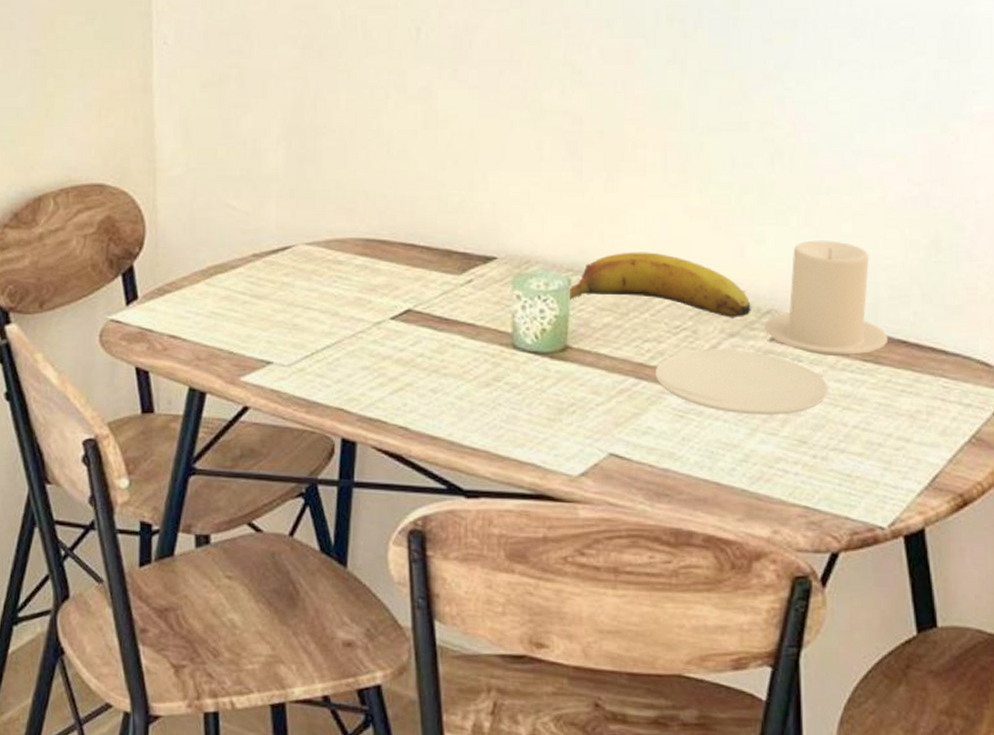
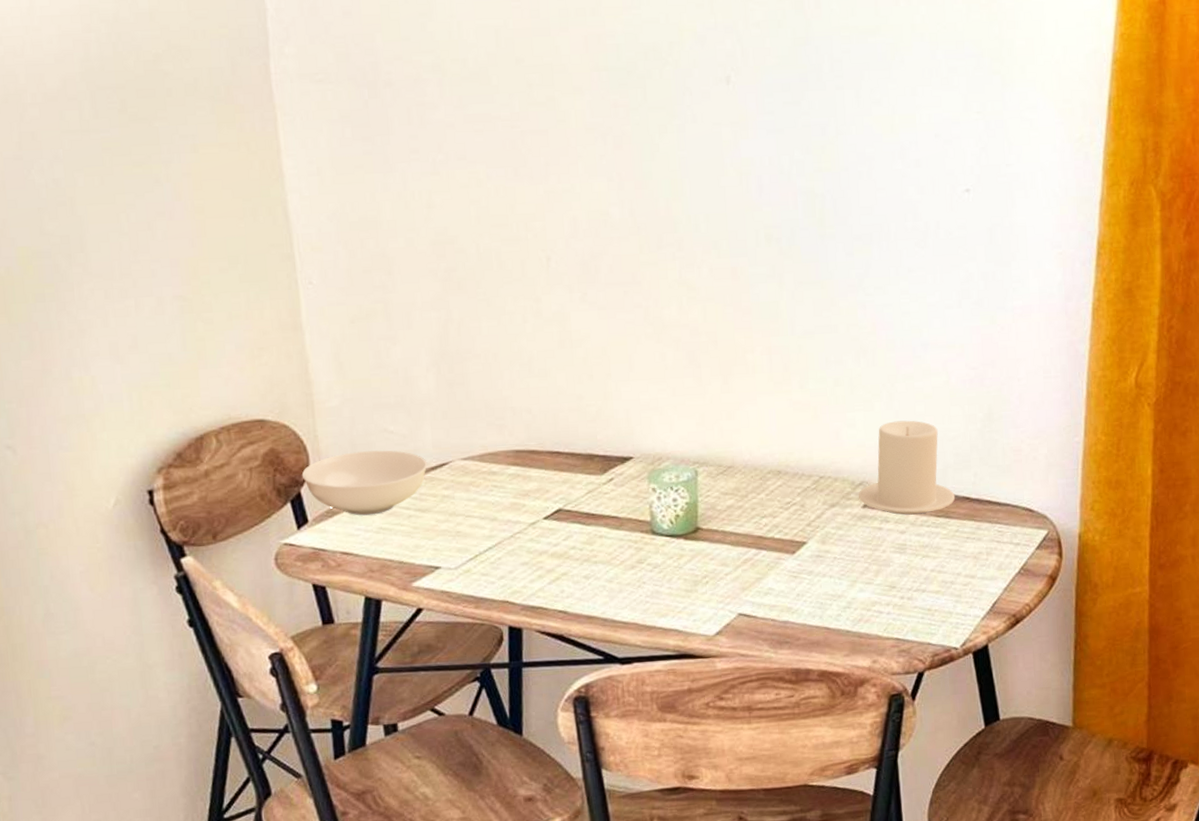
bowl: none [136,226,269,297] -> present [301,450,428,516]
fruit: present [567,252,751,318] -> none [695,442,847,492]
plate: present [654,349,828,416] -> none [771,517,911,570]

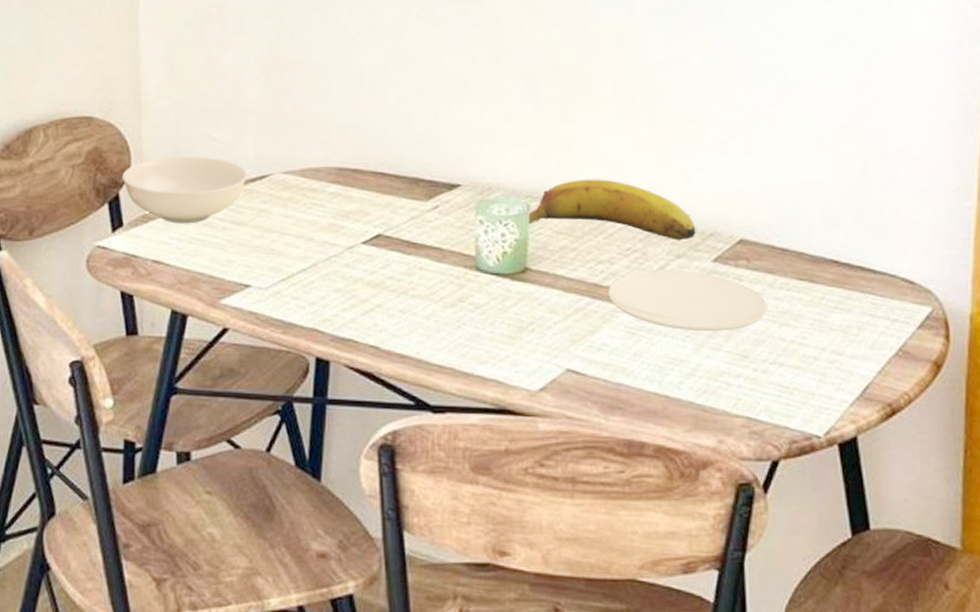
fruit: none [695,442,847,492] -> present [527,179,696,241]
plate: none [771,517,911,570] -> present [608,270,768,332]
candle: present [859,420,956,515] -> none [709,167,822,275]

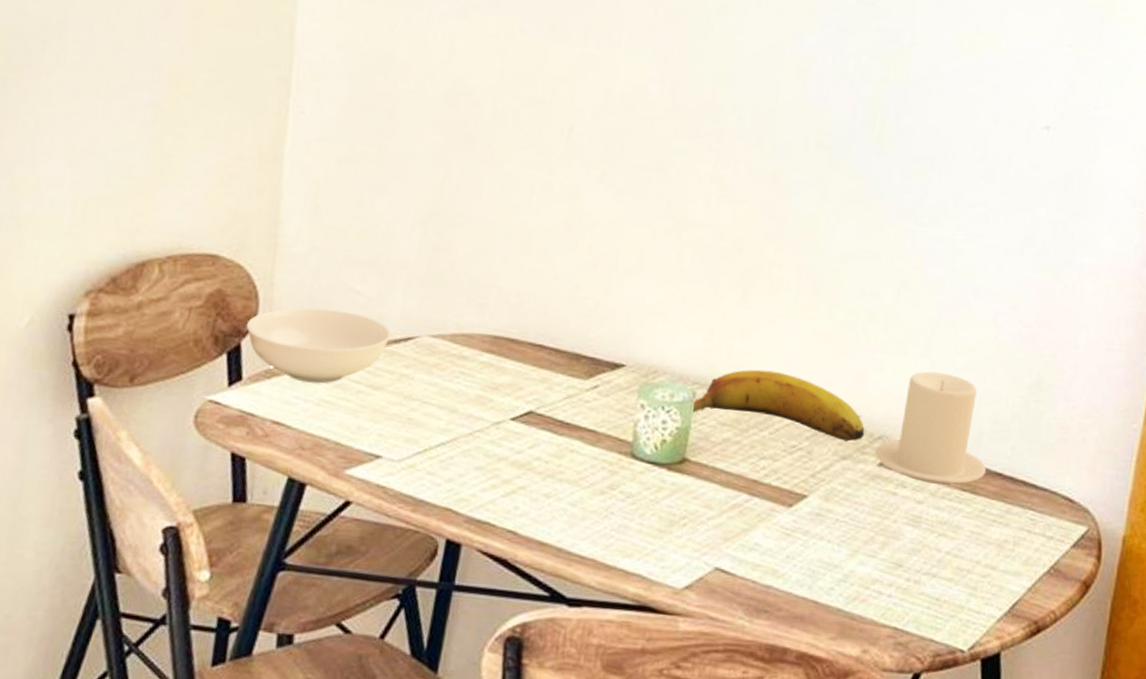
plate: present [608,270,768,332] -> none [767,470,928,538]
candle: none [709,167,822,275] -> present [875,371,987,484]

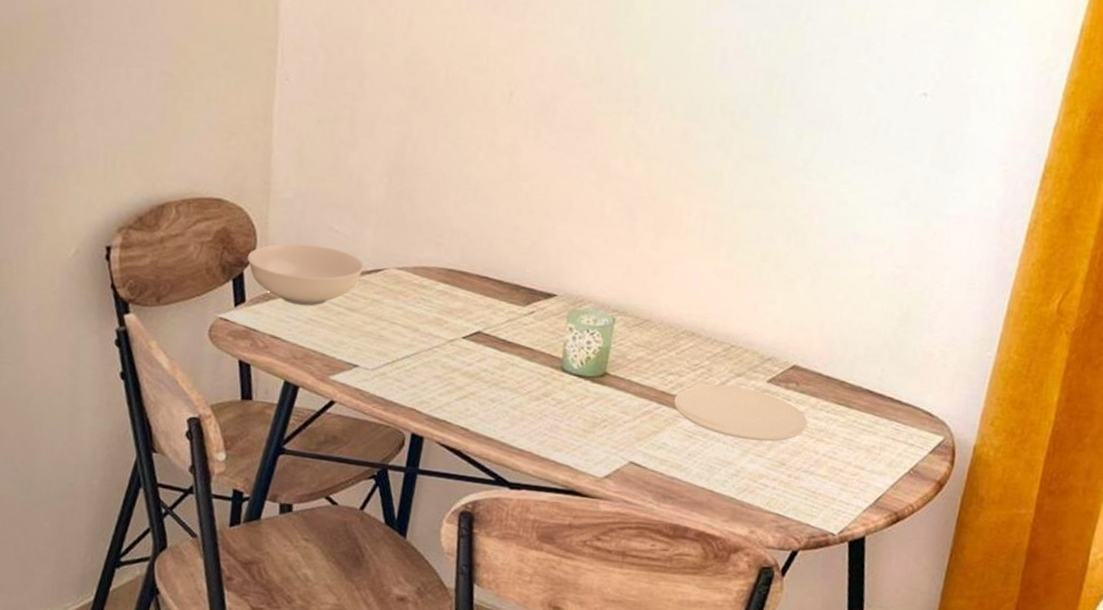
fruit: present [691,369,865,442] -> none [612,300,757,362]
plate: none [767,470,928,538] -> present [673,384,808,442]
candle: present [875,371,987,484] -> none [765,304,860,399]

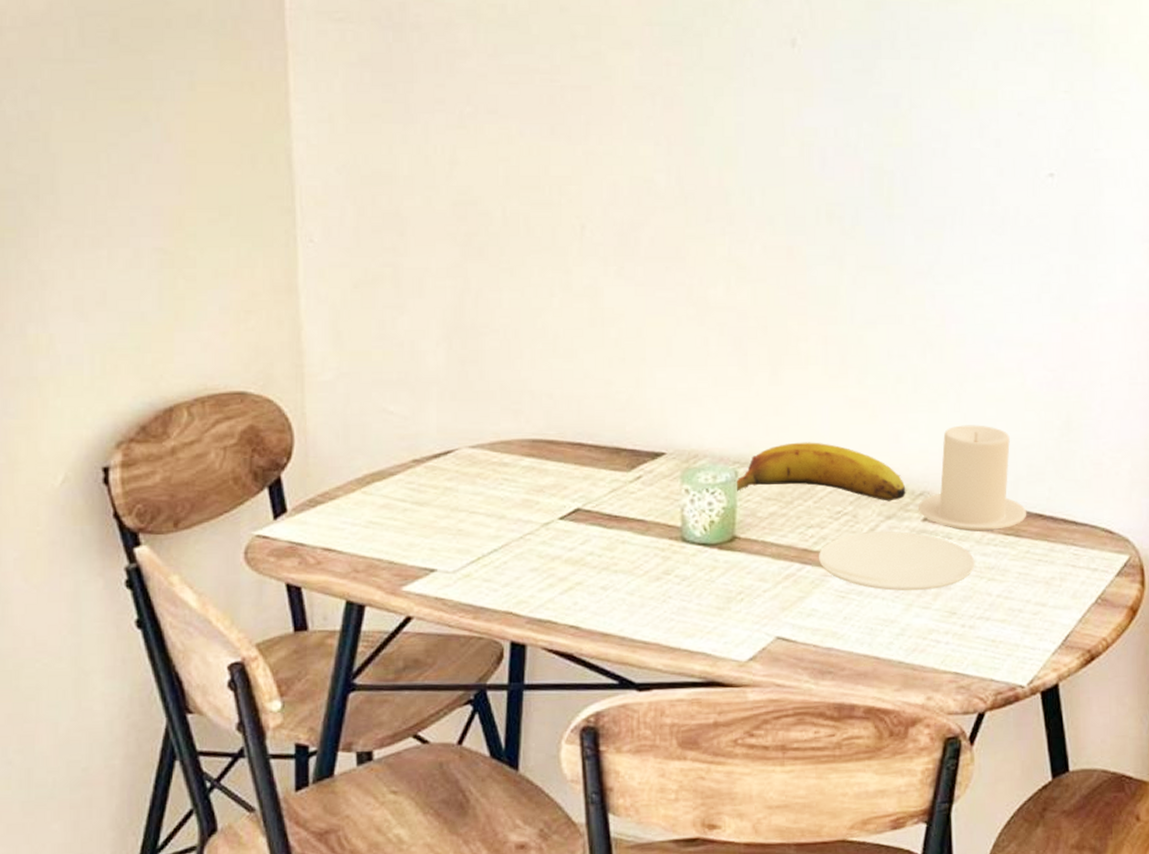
bowl: present [247,243,364,305] -> none [283,433,430,507]
fruit: none [612,300,757,362] -> present [734,442,906,502]
candle: none [765,304,860,399] -> present [919,425,1027,532]

